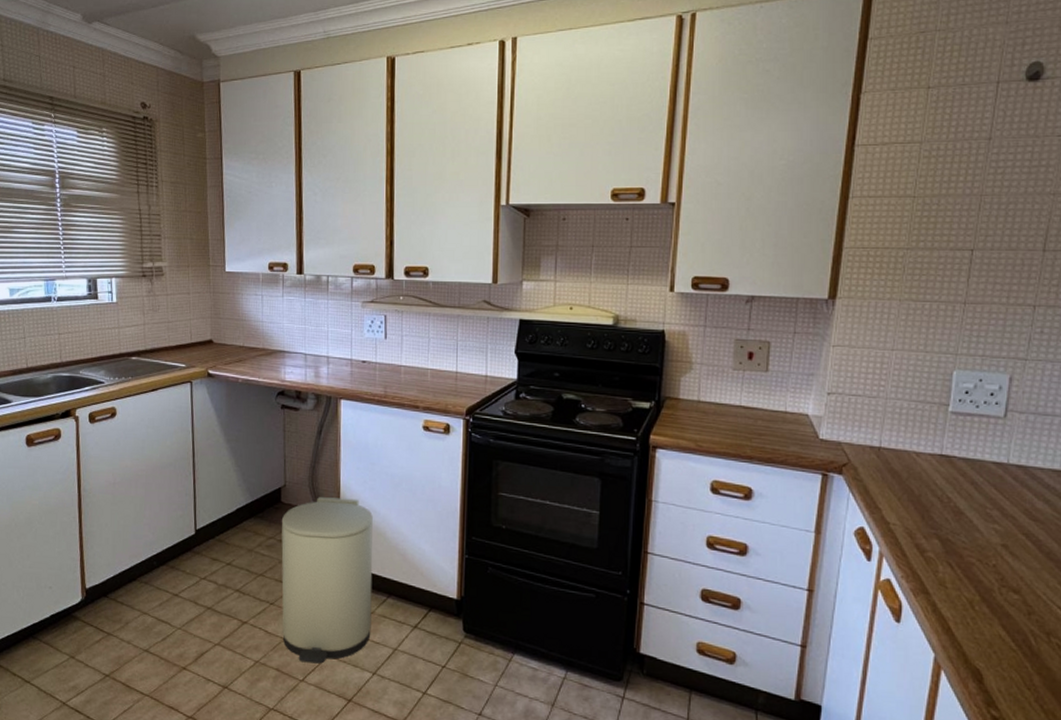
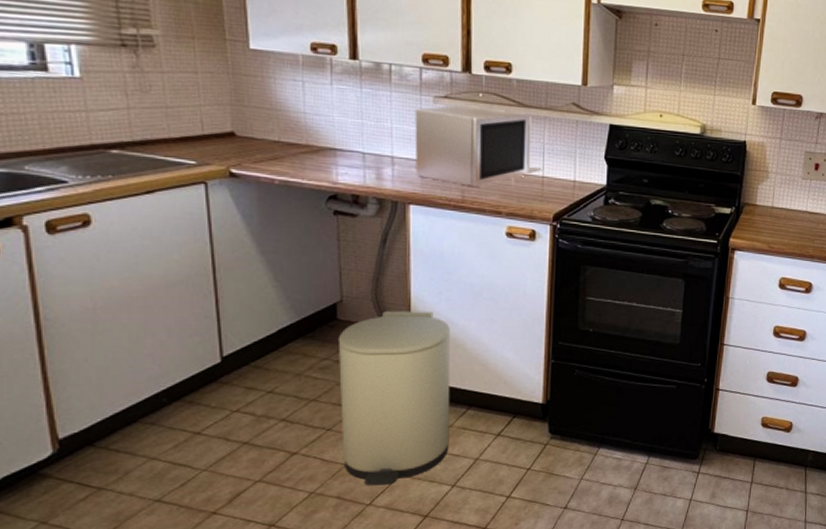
microwave: none [346,307,458,382] -> present [414,105,544,186]

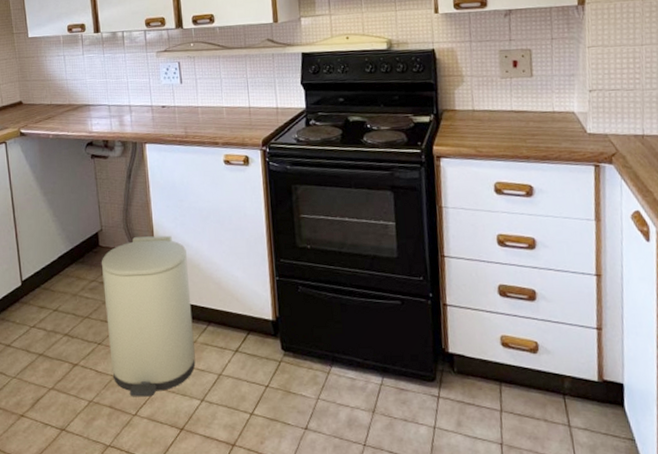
microwave: present [414,105,544,186] -> none [143,53,250,123]

